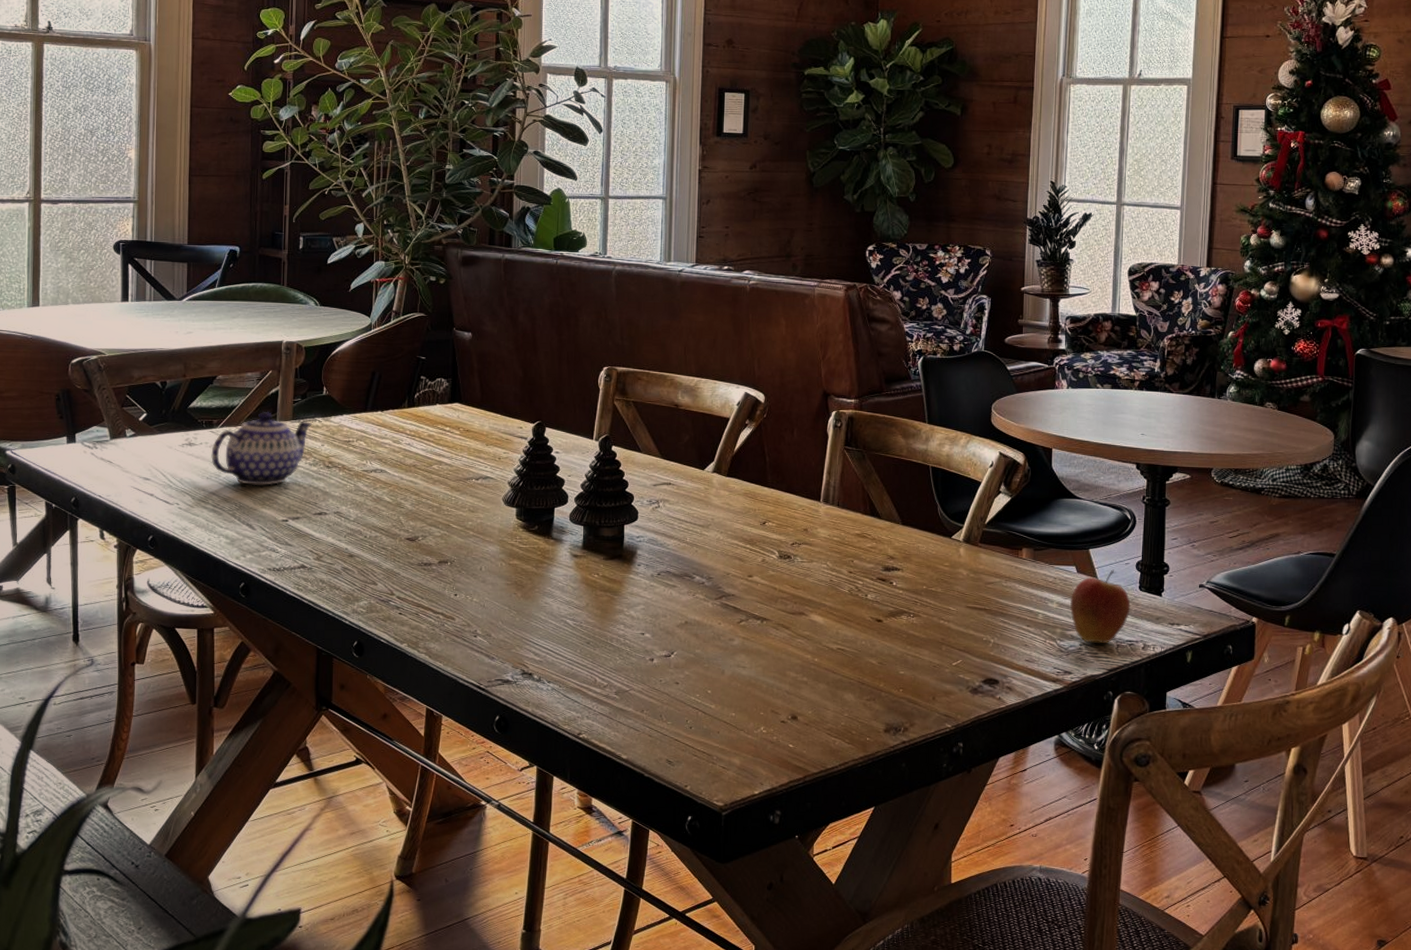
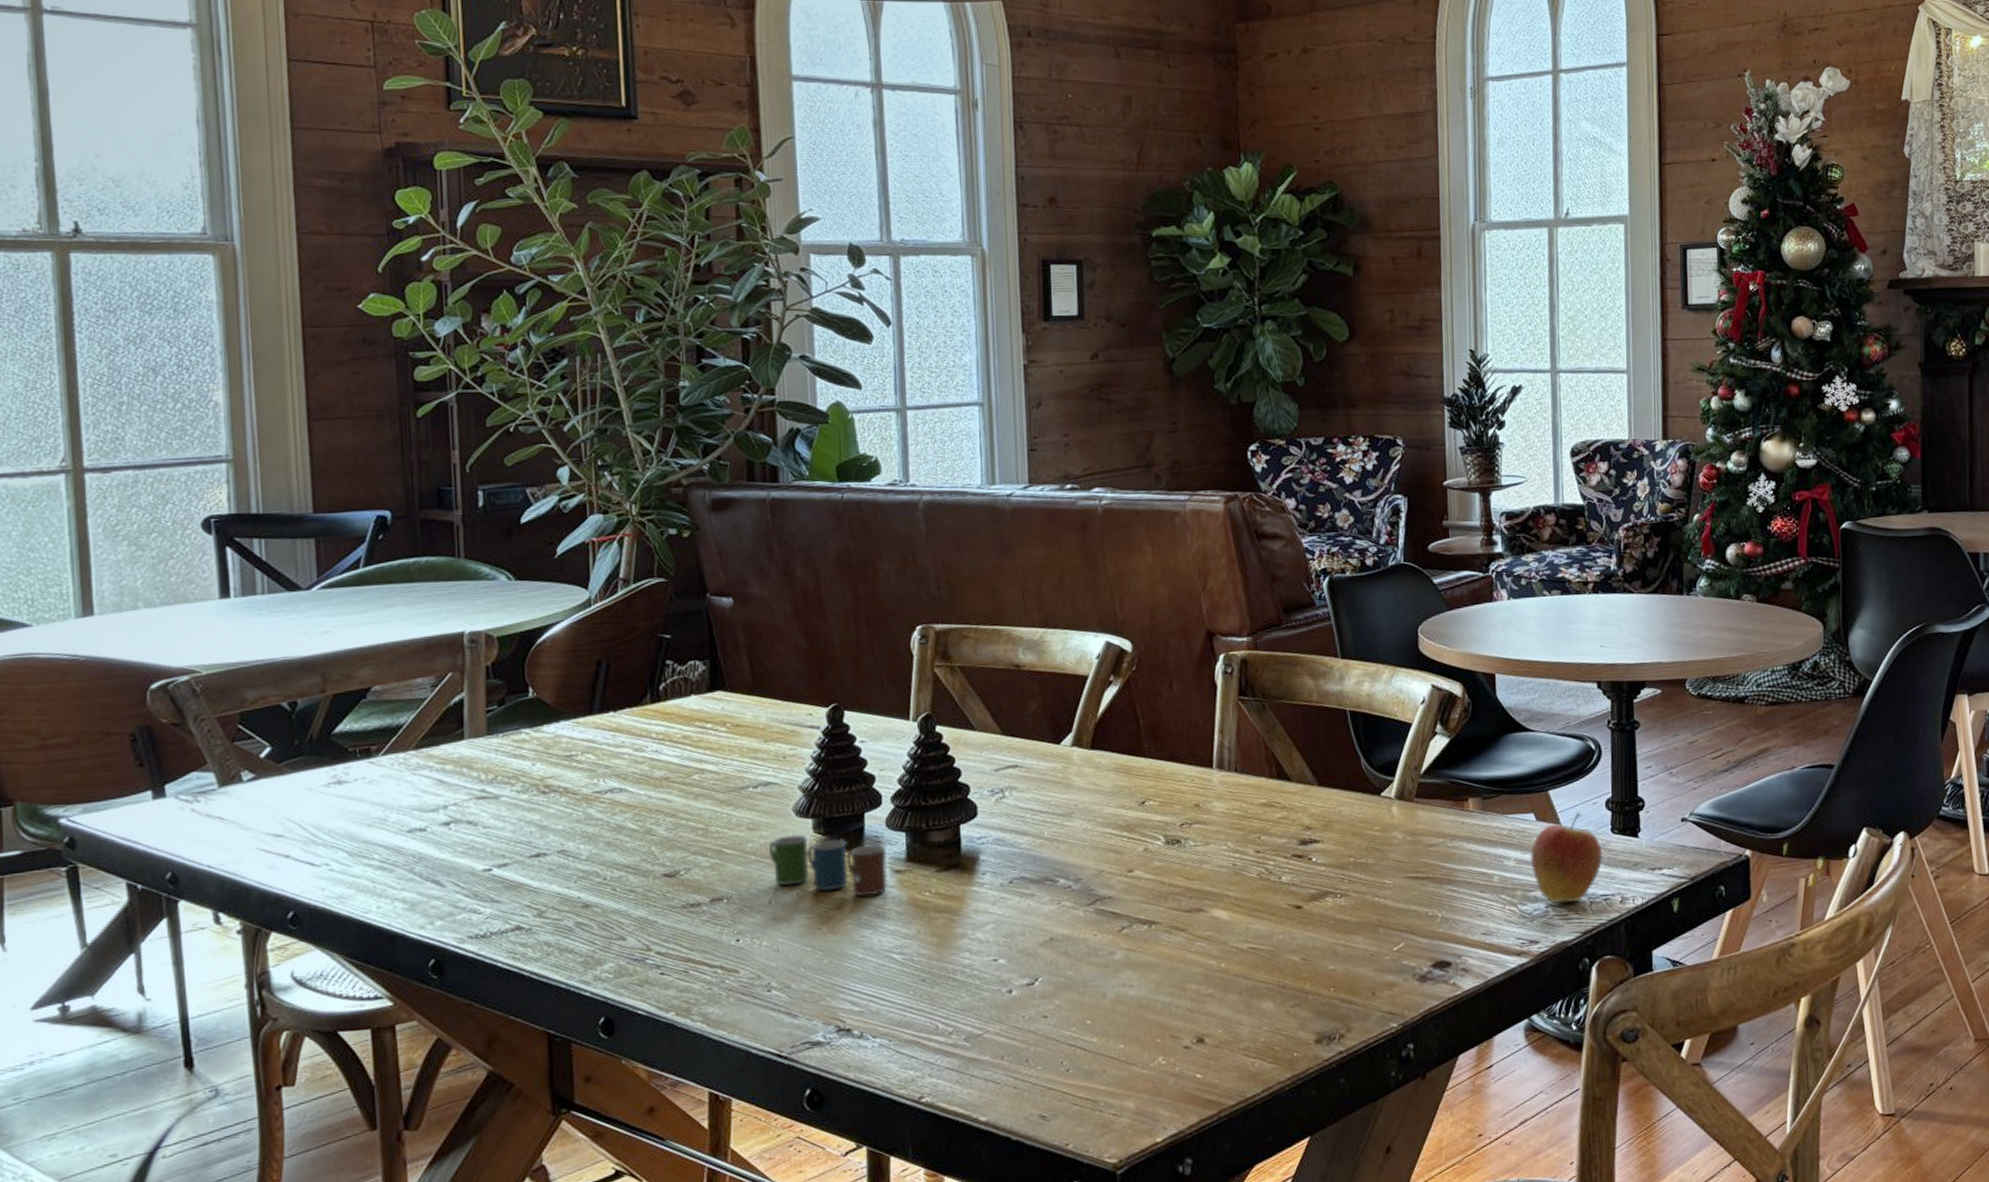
teapot: present [211,411,313,486] -> none [371,727,518,828]
cup: none [483,519,569,573] -> present [768,834,888,897]

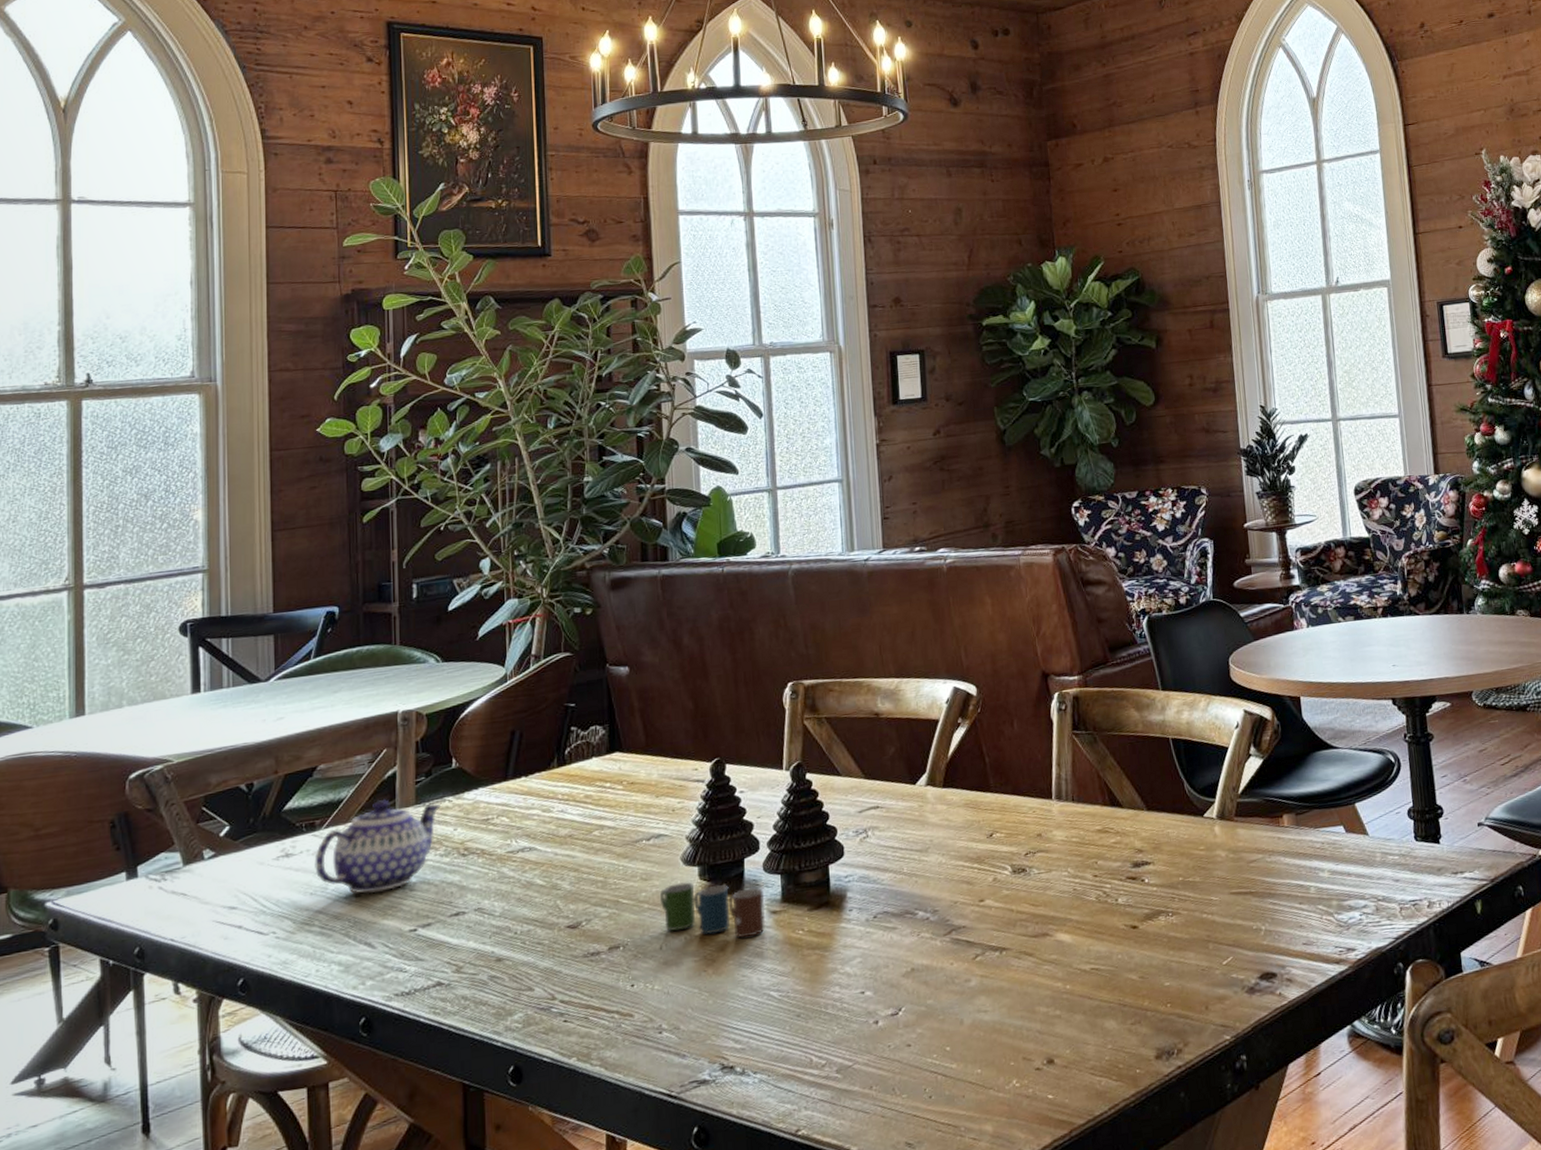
teapot: none [371,727,518,828] -> present [315,798,442,894]
fruit: present [1529,812,1603,903] -> none [1342,822,1409,911]

